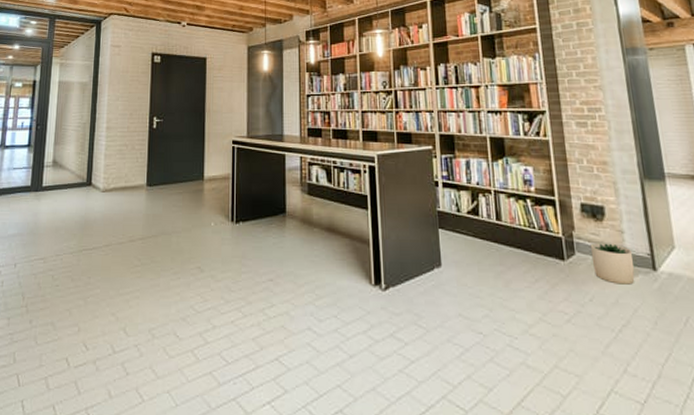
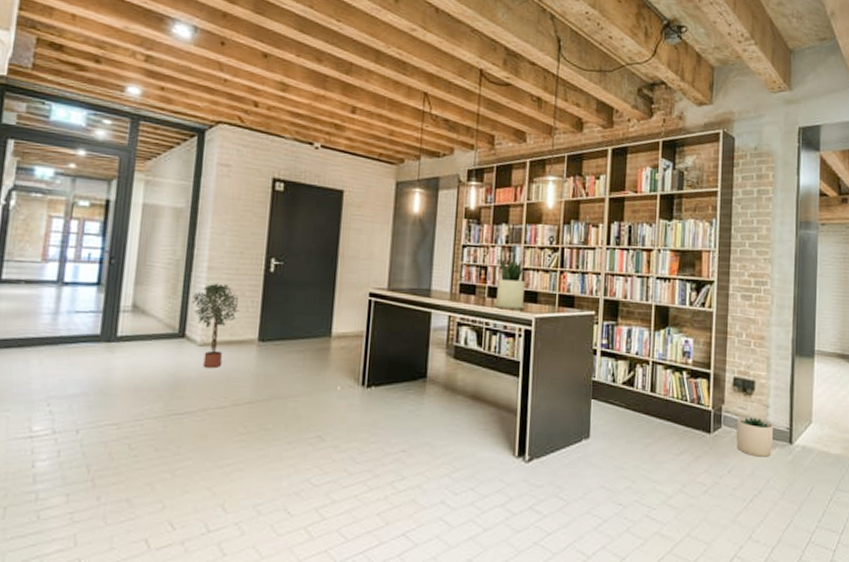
potted tree: none [95,140,132,211] -> present [191,283,240,369]
planter: none [338,104,368,149] -> present [493,259,526,310]

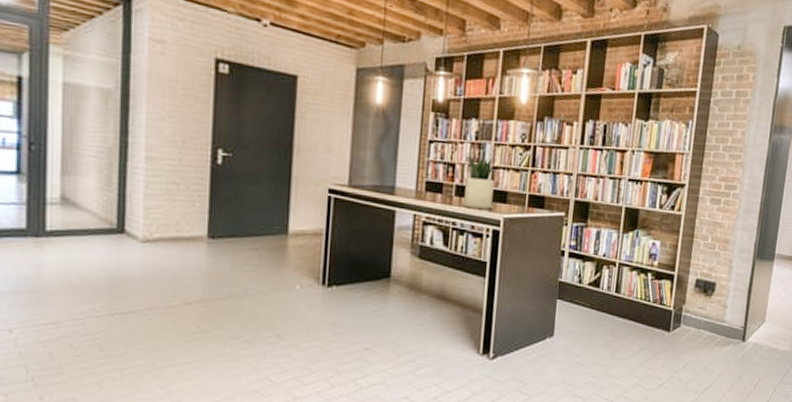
potted tree: present [191,283,240,369] -> none [129,174,185,267]
planter: present [736,416,774,457] -> none [693,316,730,354]

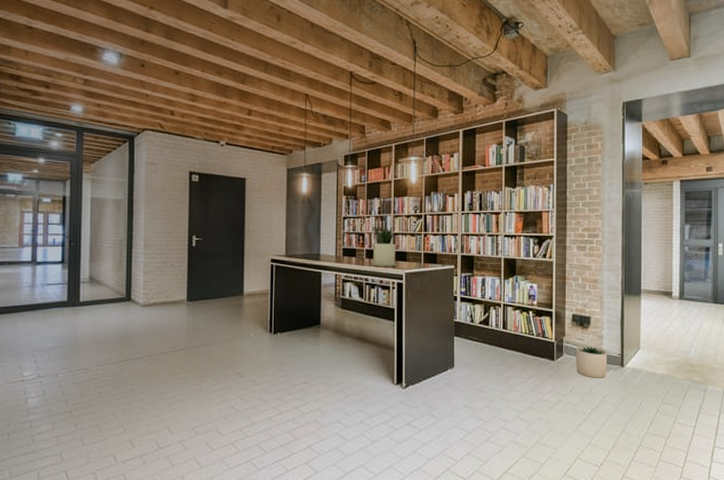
planter: none [693,316,730,354] -> present [575,346,608,378]

